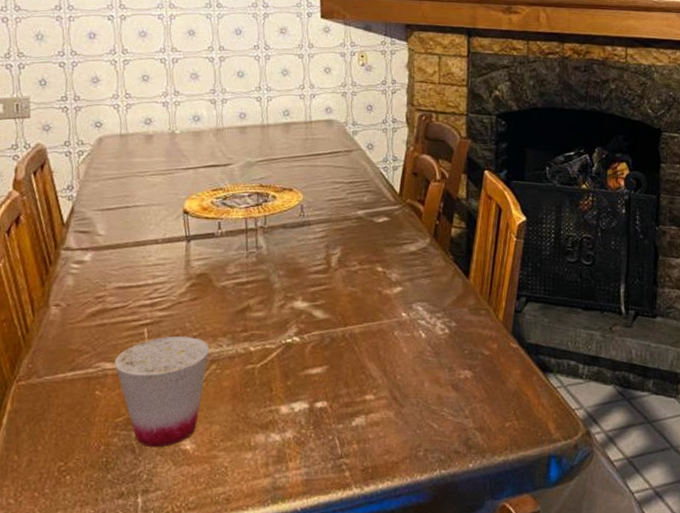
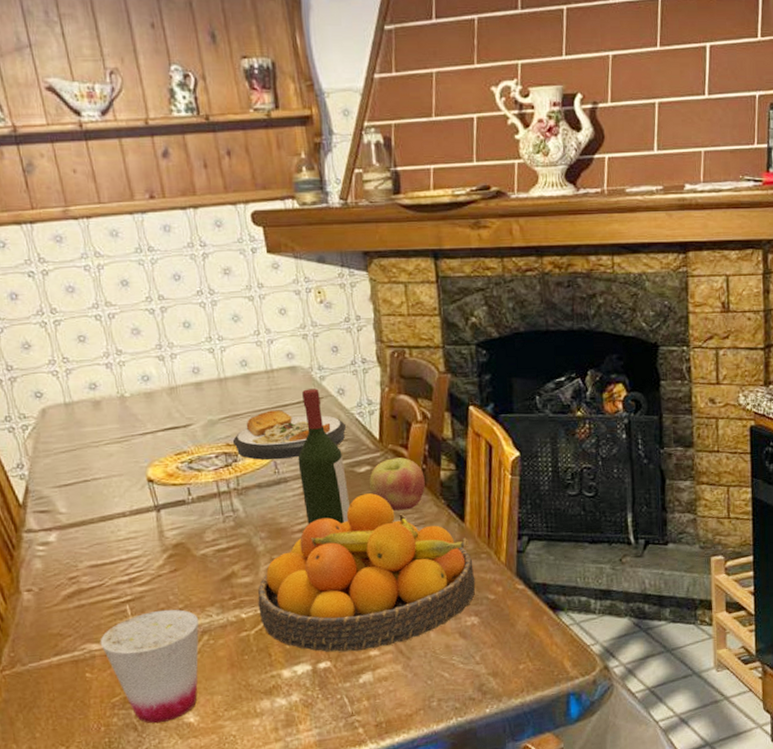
plate: none [265,157,371,204] -> present [232,410,347,460]
fruit bowl: none [267,243,473,394] -> present [258,493,476,653]
wine bottle: none [322,141,365,270] -> present [298,388,350,525]
apple: none [385,212,437,262] -> present [369,457,425,511]

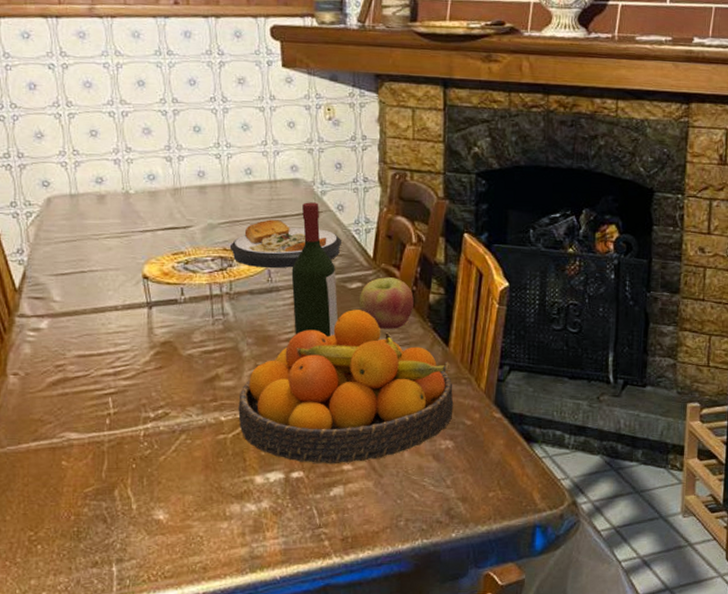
cup: present [100,609,199,724] -> none [79,405,179,518]

